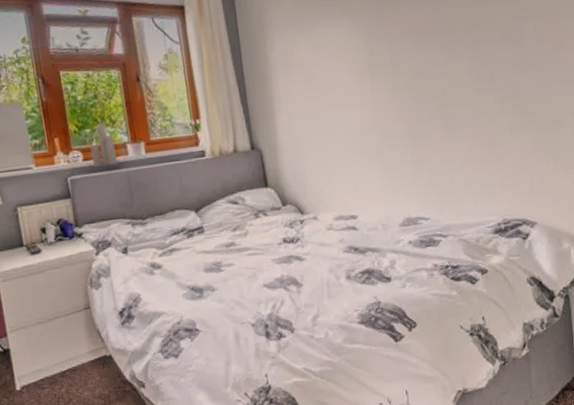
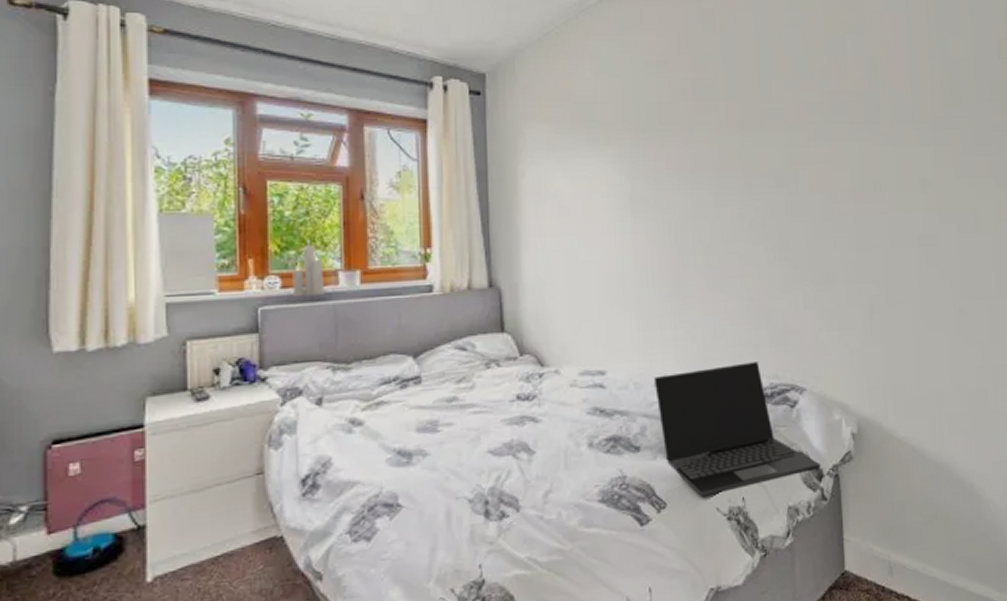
laptop: none [399,201,552,318] -> present [653,362,821,497]

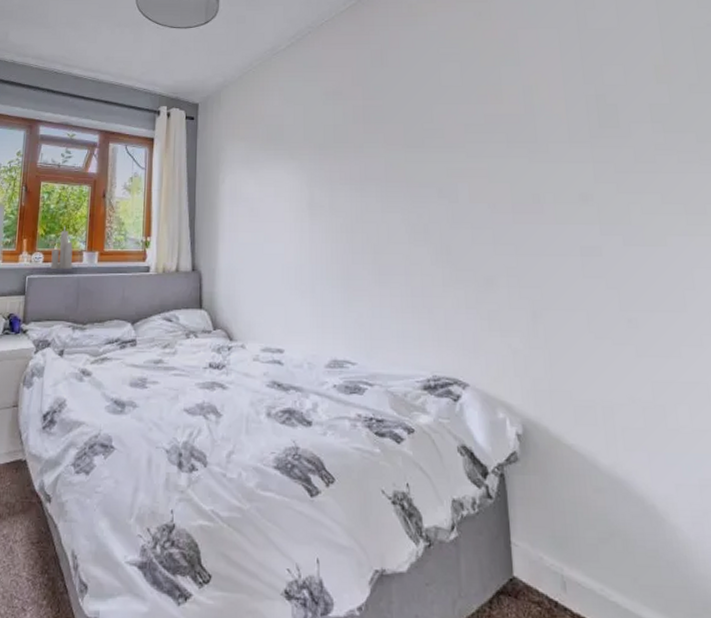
laptop: present [653,362,821,497] -> none [325,354,485,478]

